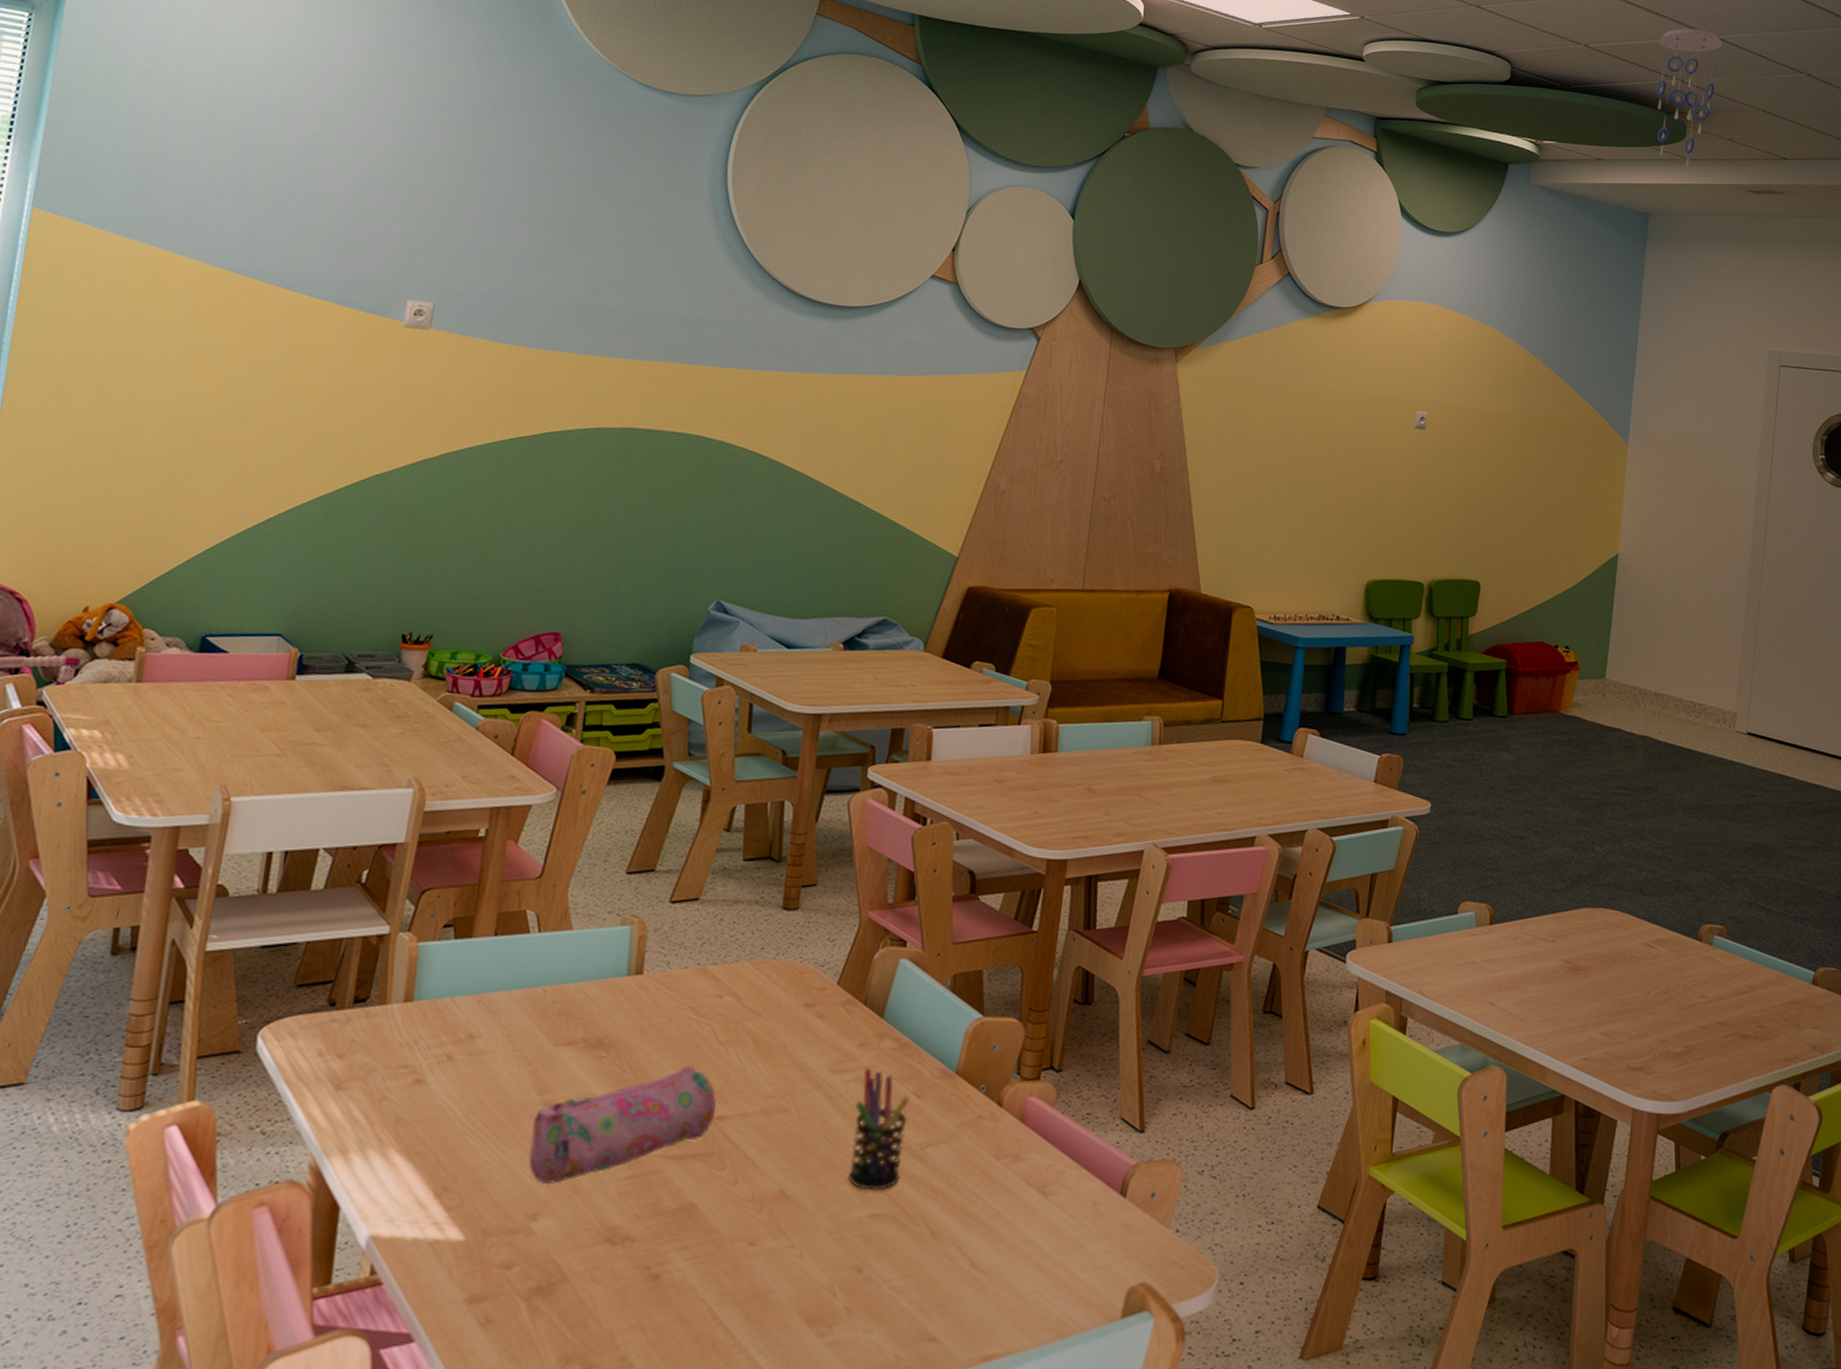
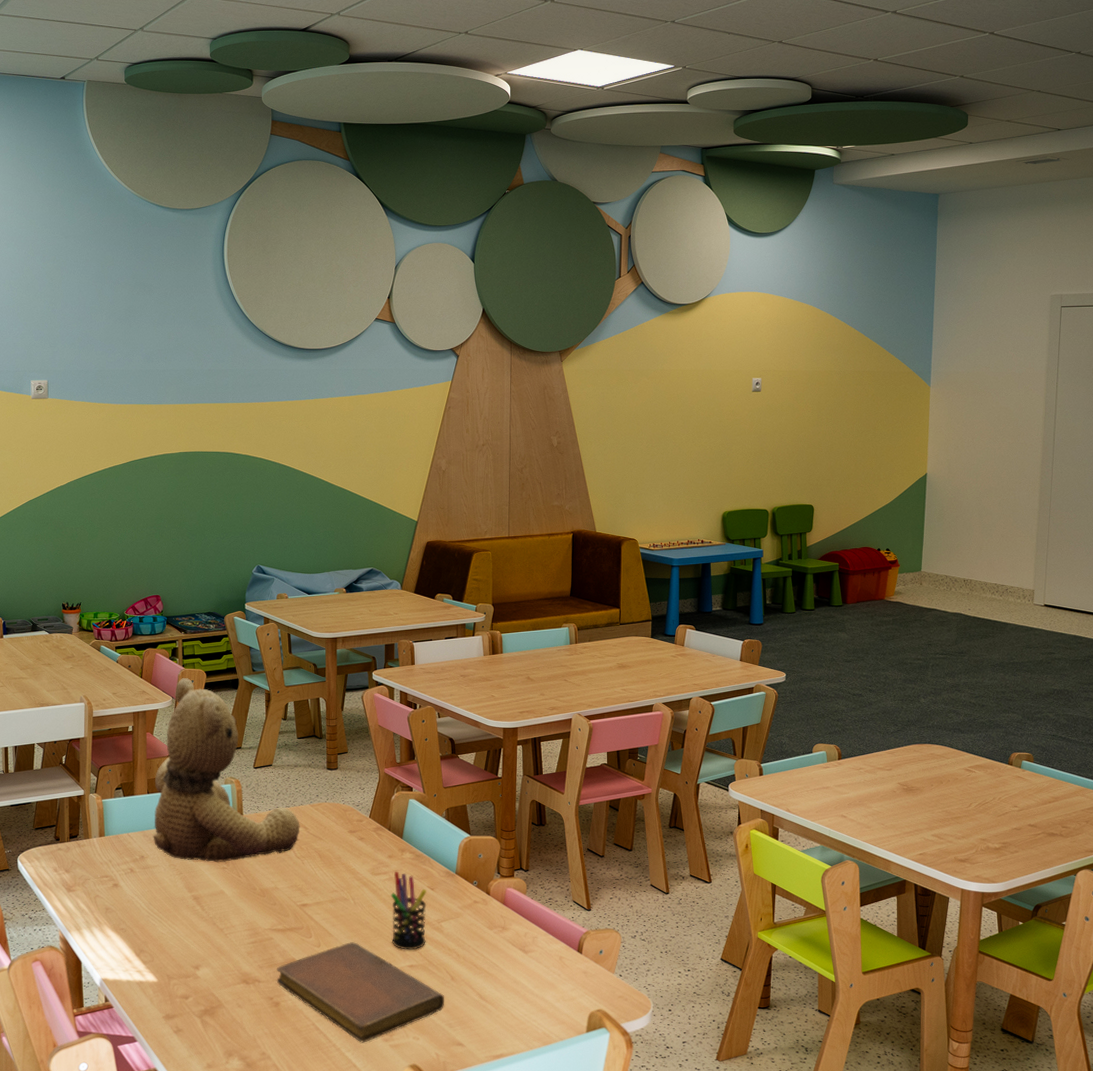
teddy bear: none [492,760,731,1047] -> present [153,678,300,862]
pencil case: present [528,1066,718,1184] -> none [188,873,301,947]
notebook: none [660,1177,919,1339] -> present [276,942,445,1043]
ceiling mobile: present [1656,28,1723,168] -> none [939,29,998,150]

